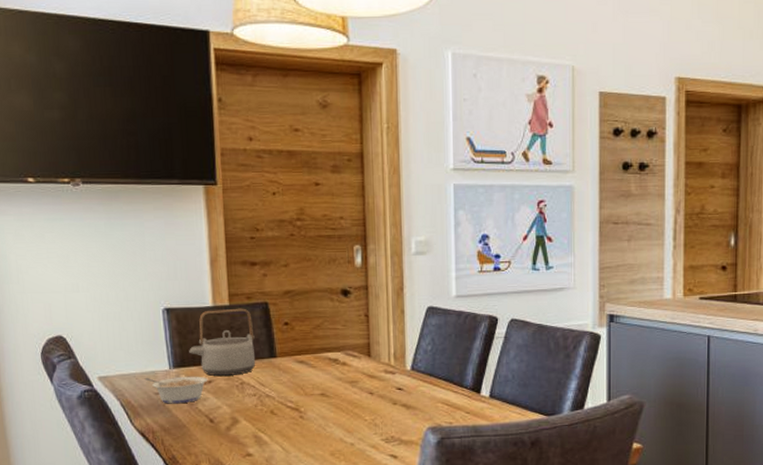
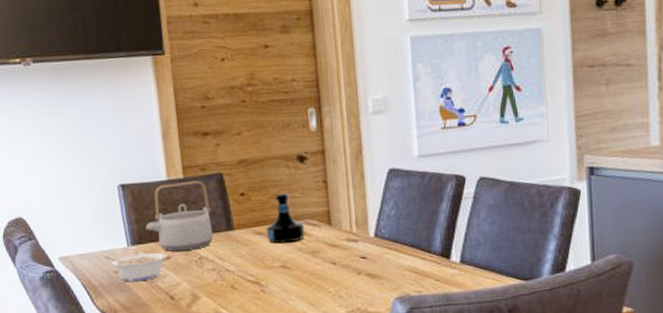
tequila bottle: none [307,325,345,372] -> present [266,193,305,244]

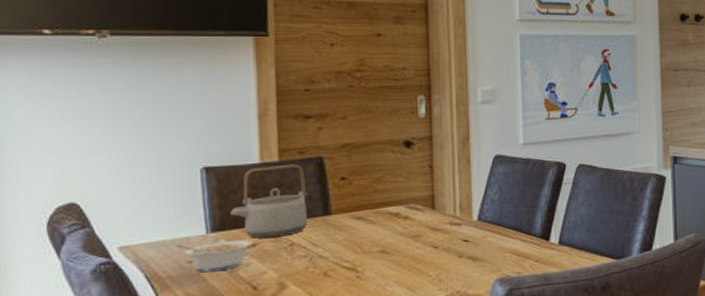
tequila bottle: present [266,193,305,244] -> none [366,177,407,228]

